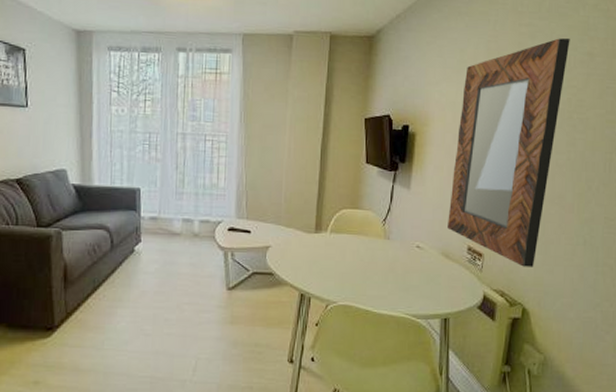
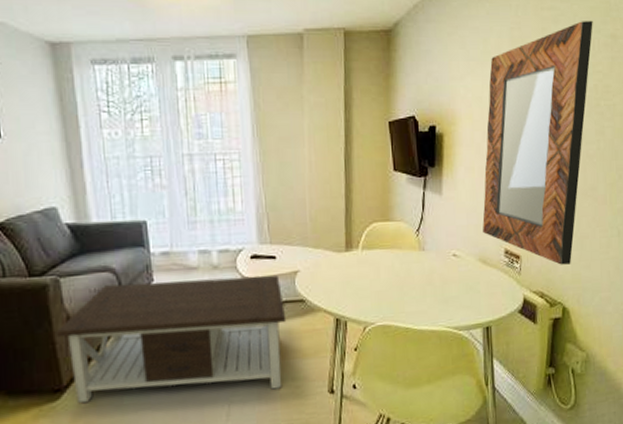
coffee table: none [53,241,255,352] -> present [56,276,287,404]

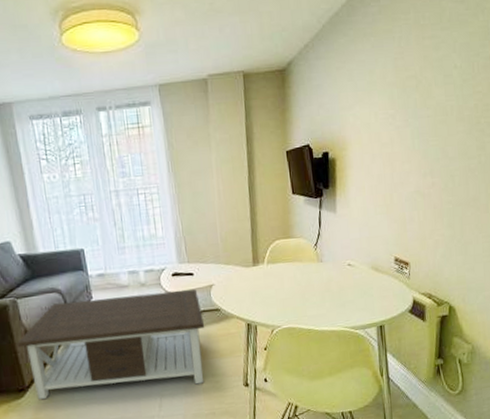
home mirror: present [482,20,593,265] -> none [374,44,473,269]

